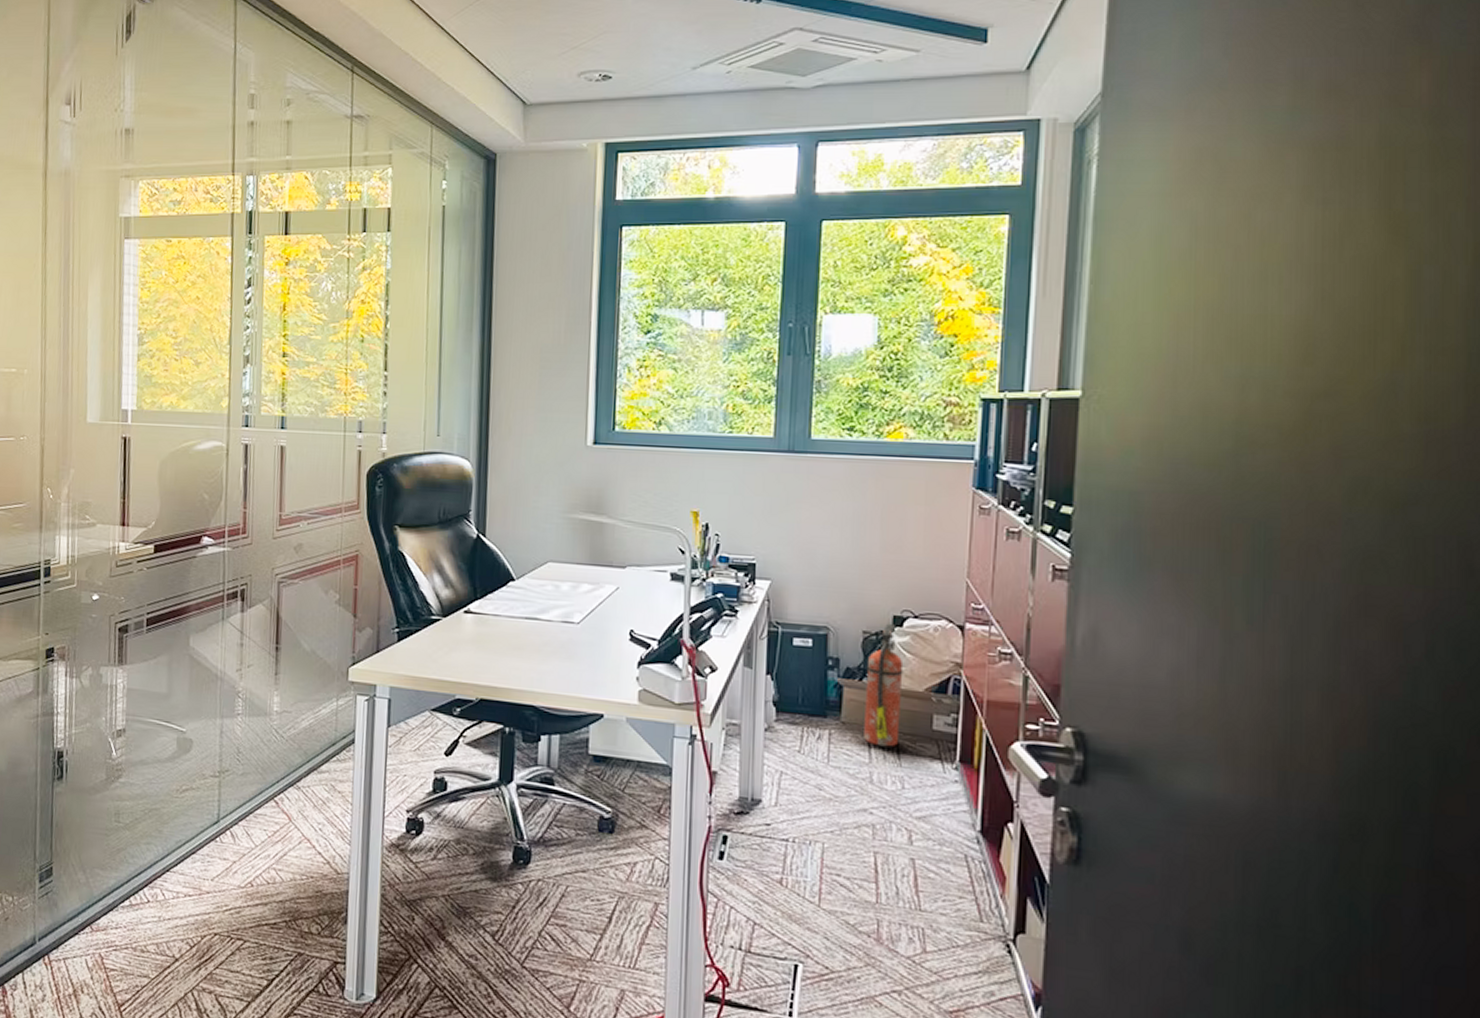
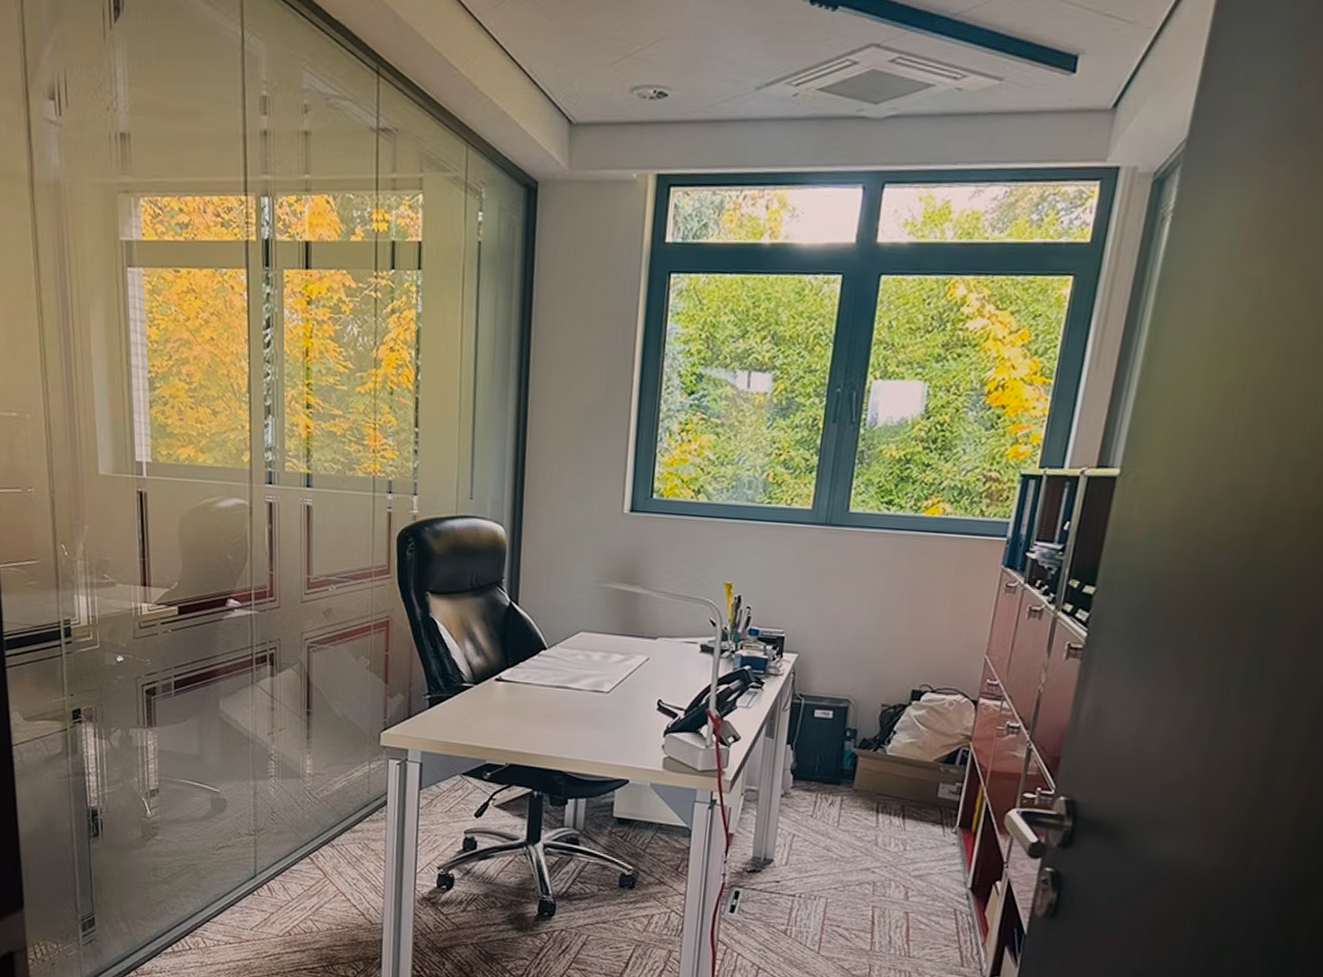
fire extinguisher: present [864,623,904,747] -> none [873,697,917,813]

